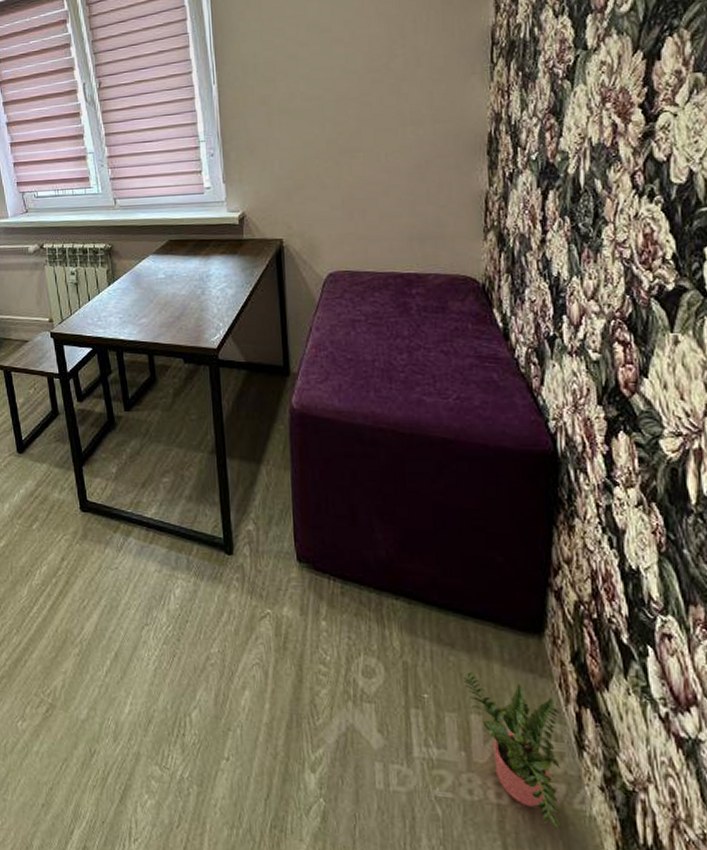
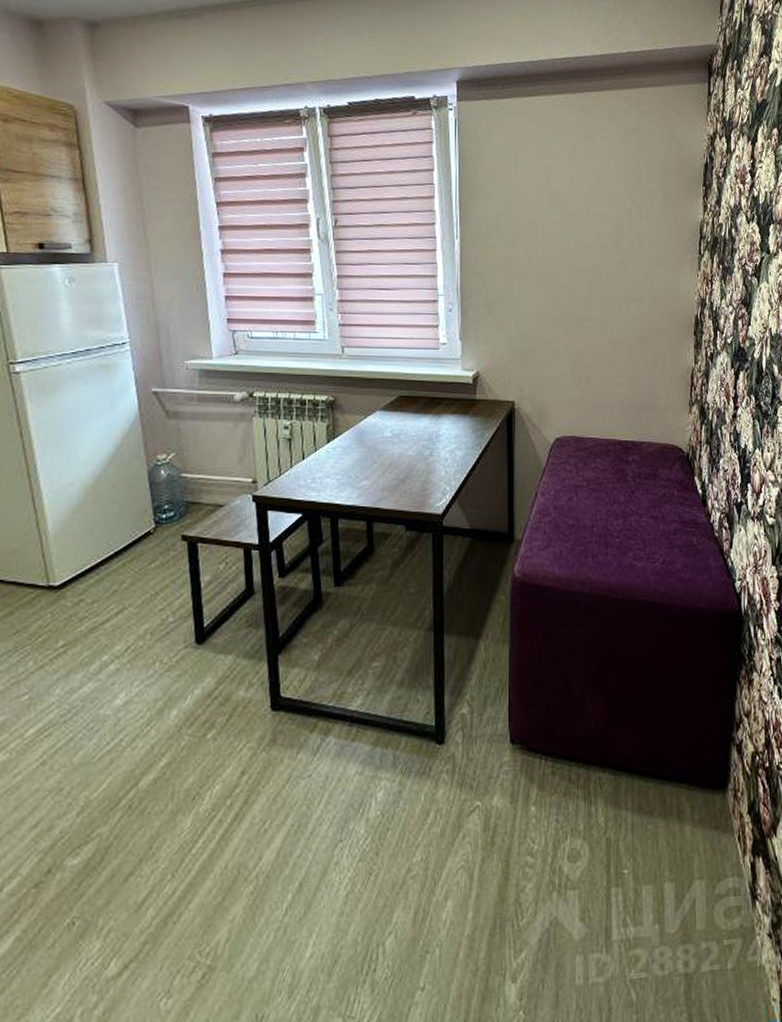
potted plant: present [463,672,560,828] -> none [660,839,738,985]

